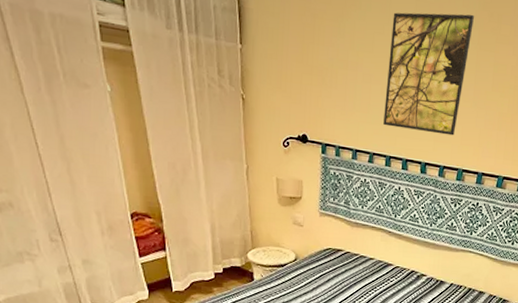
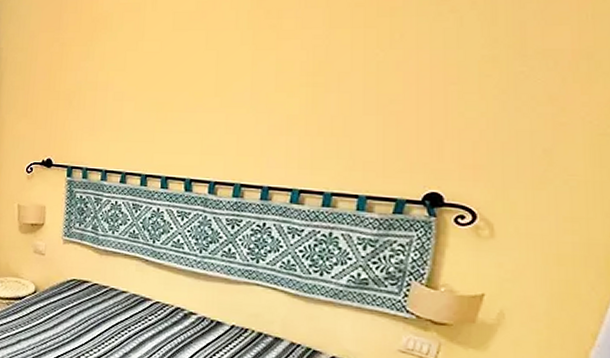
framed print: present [383,12,474,136] -> none [138,15,246,147]

